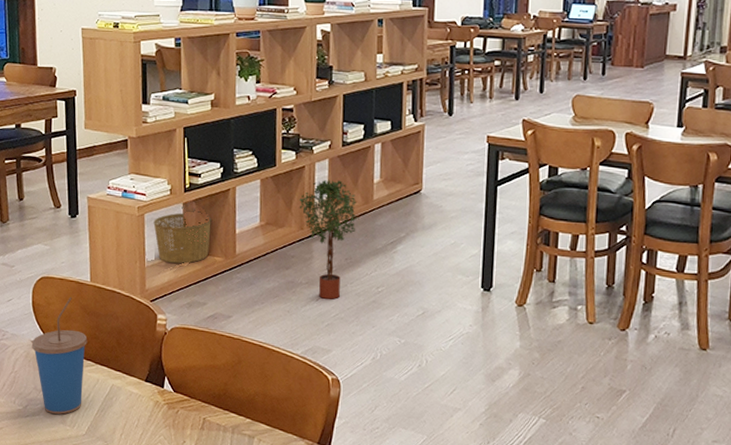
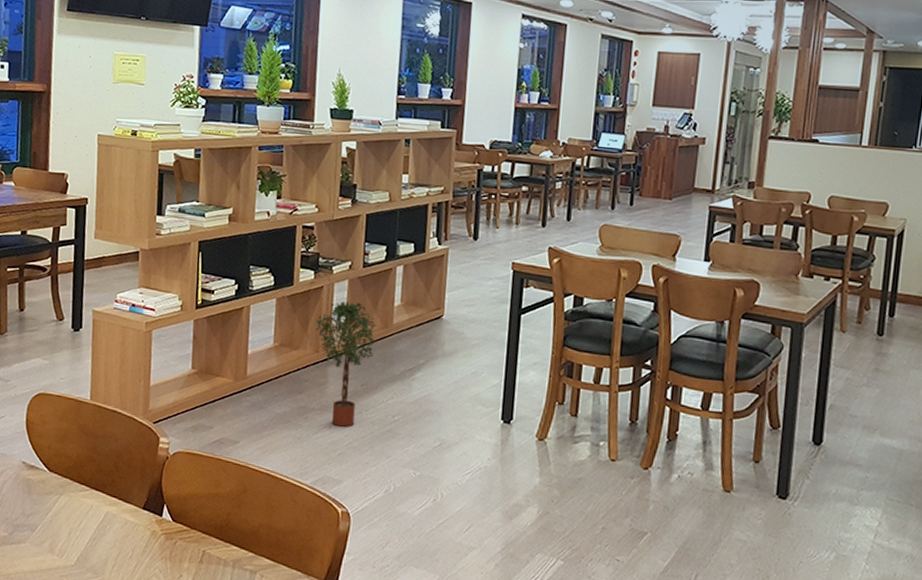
cup: present [31,297,88,414] -> none [22,416,83,543]
basket: present [153,212,211,264] -> none [161,330,223,385]

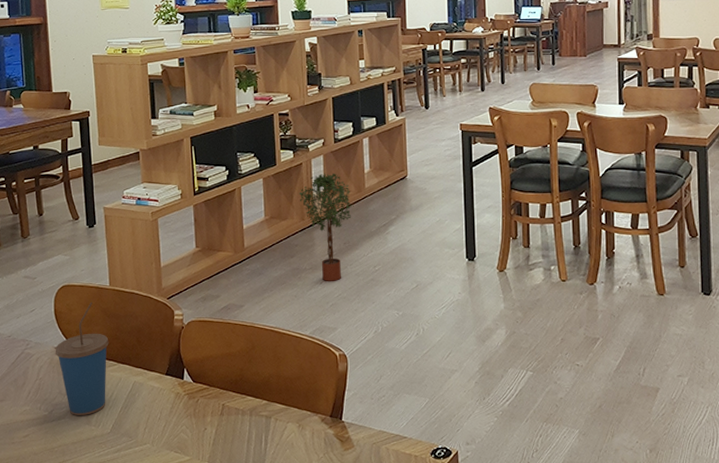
cup: none [22,416,83,543] -> present [55,302,109,415]

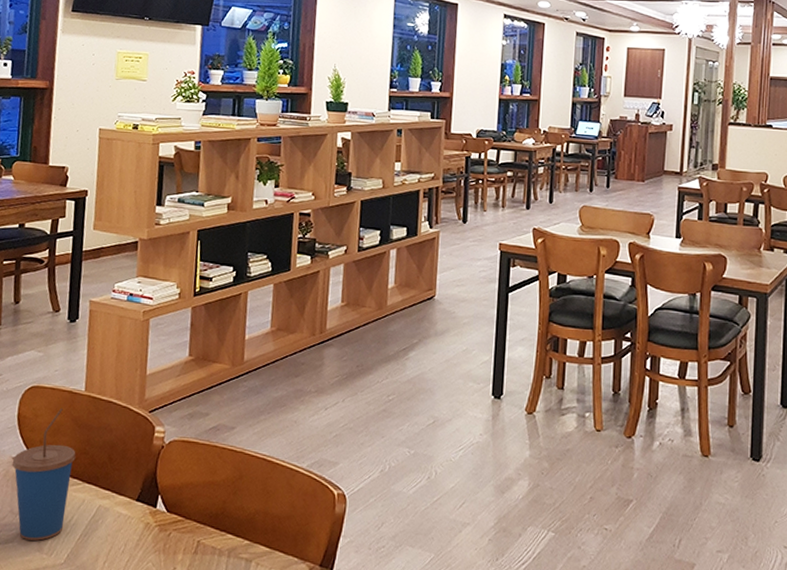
potted tree: present [299,173,354,281] -> none [311,284,372,409]

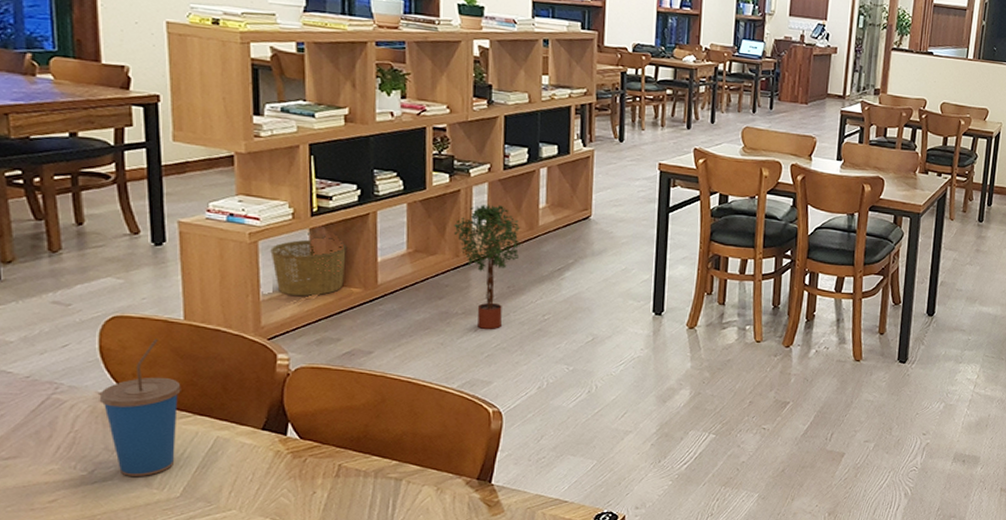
basket: none [158,317,220,372] -> present [270,239,346,297]
potted tree: none [311,284,372,409] -> present [453,204,523,329]

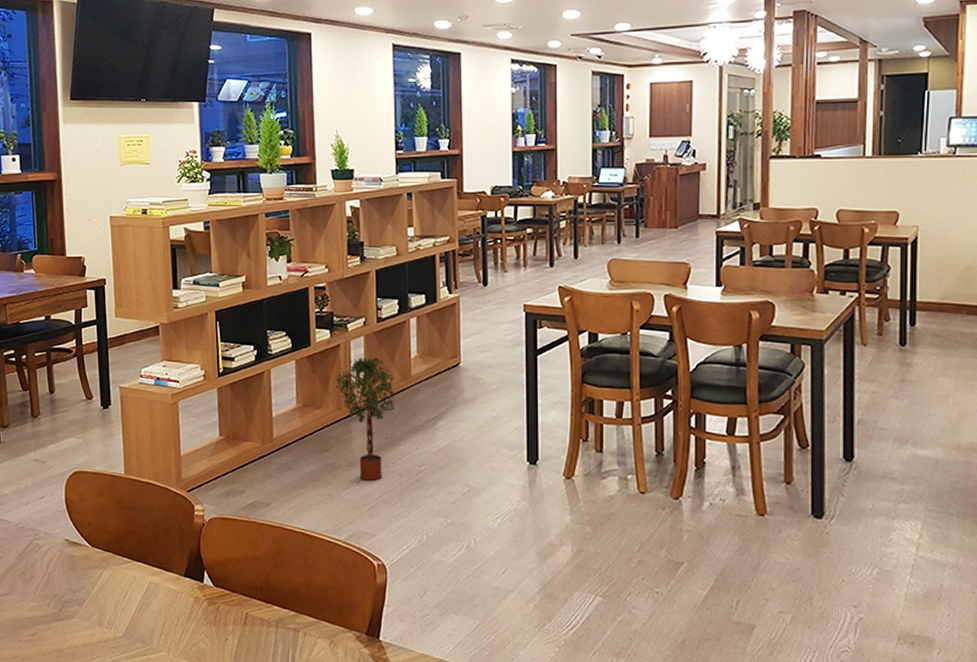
cup: present [99,339,181,476] -> none [65,491,123,616]
basket: present [270,239,346,297] -> none [188,398,247,452]

